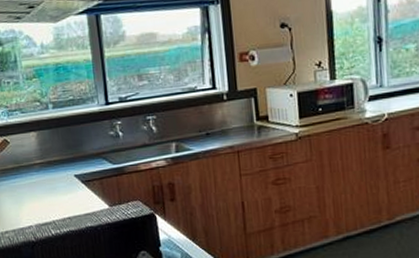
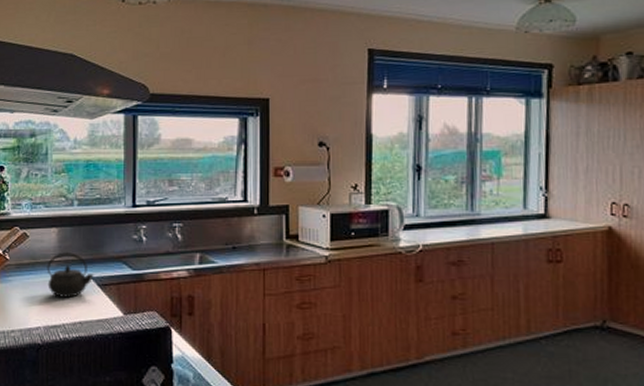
kettle: none [30,154,77,198] -> present [47,252,94,299]

